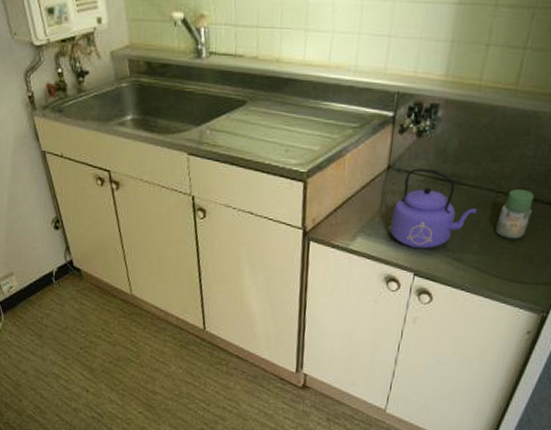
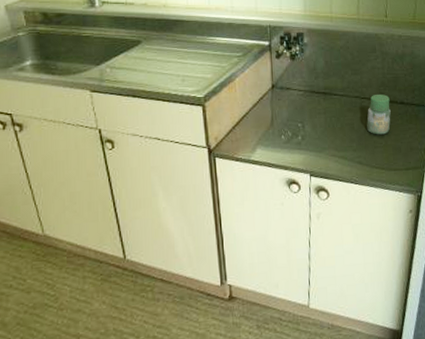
kettle: present [389,168,477,250] -> none [282,85,349,153]

